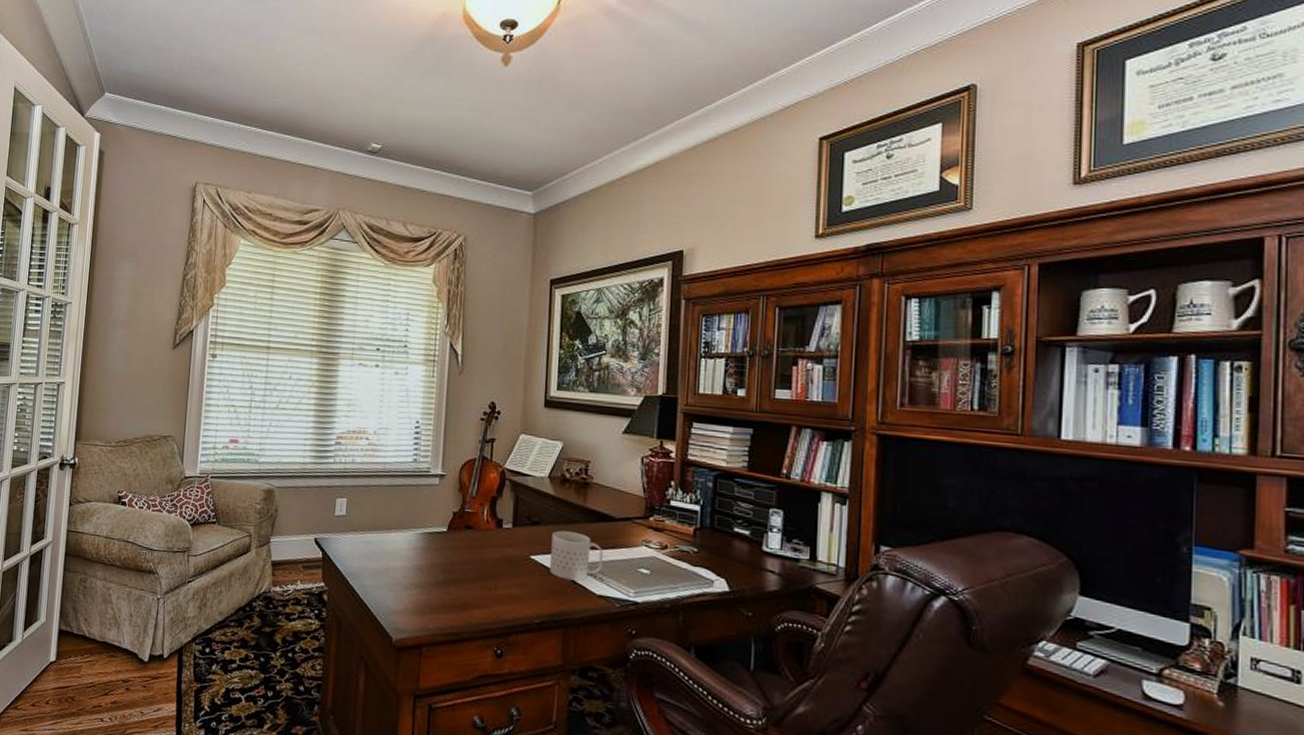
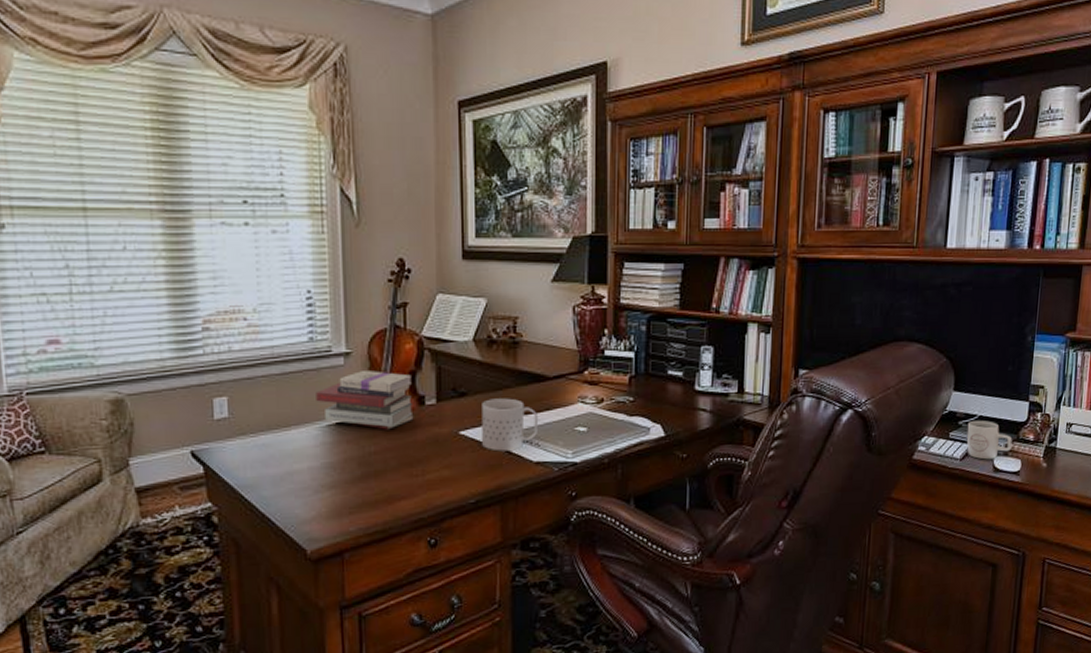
books: none [413,490,493,545] -> present [316,369,414,430]
mug: none [1101,633,1169,684] -> present [966,420,1013,460]

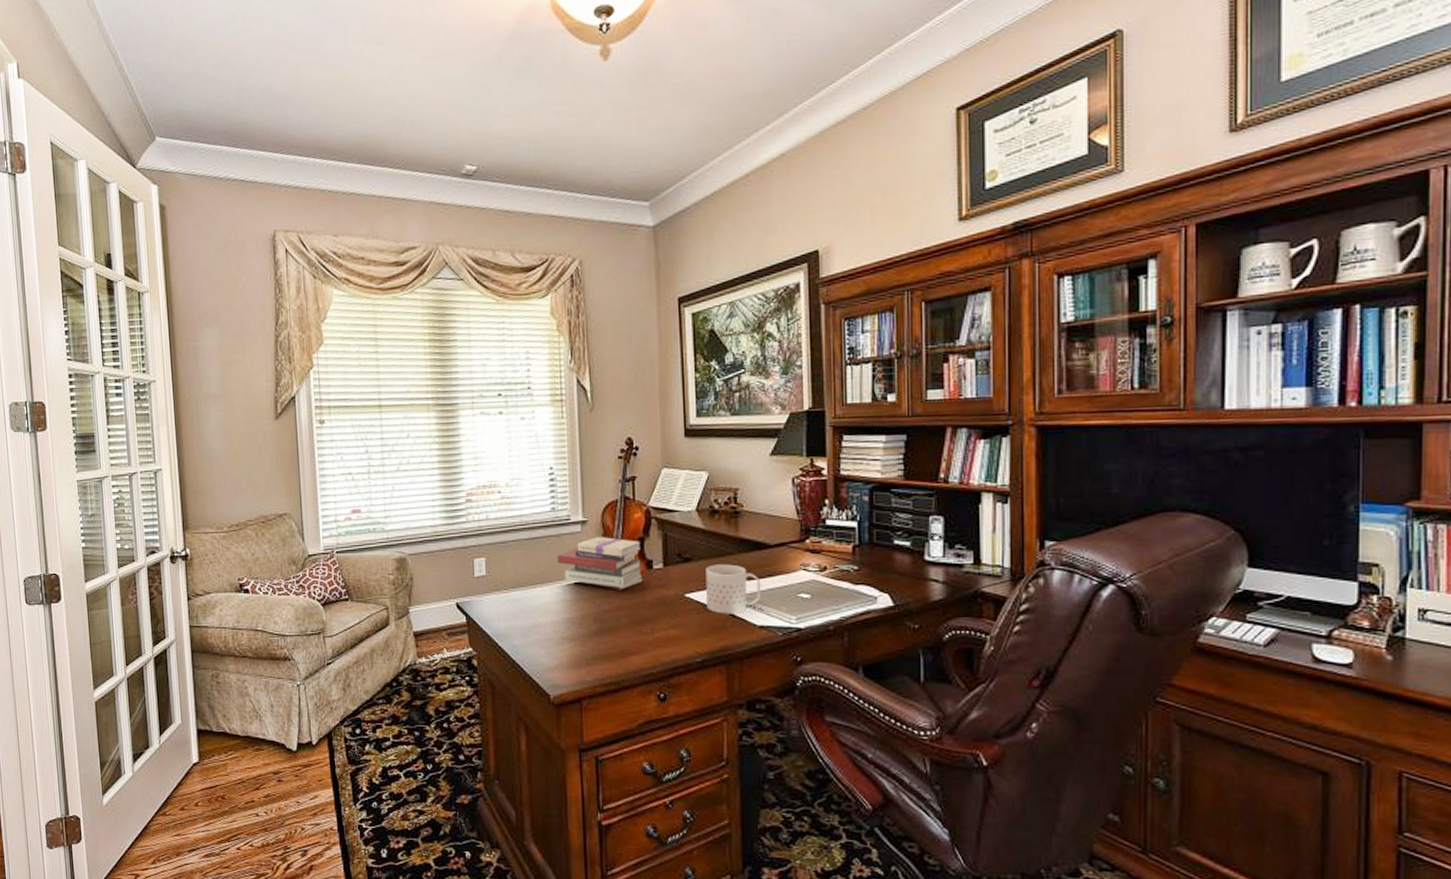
mug: present [966,420,1013,460] -> none [1271,602,1338,648]

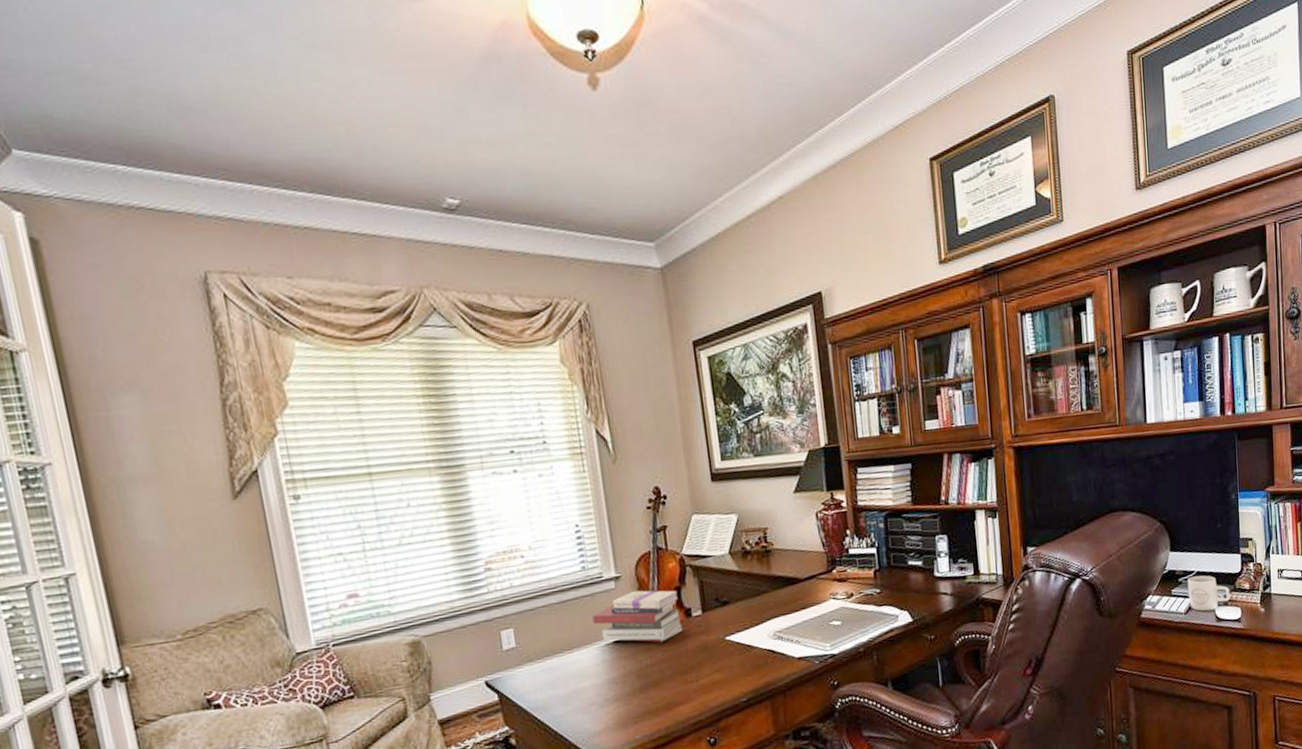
mug: present [705,564,762,614] -> none [743,602,798,652]
mug: none [1271,602,1338,648] -> present [1187,575,1230,612]

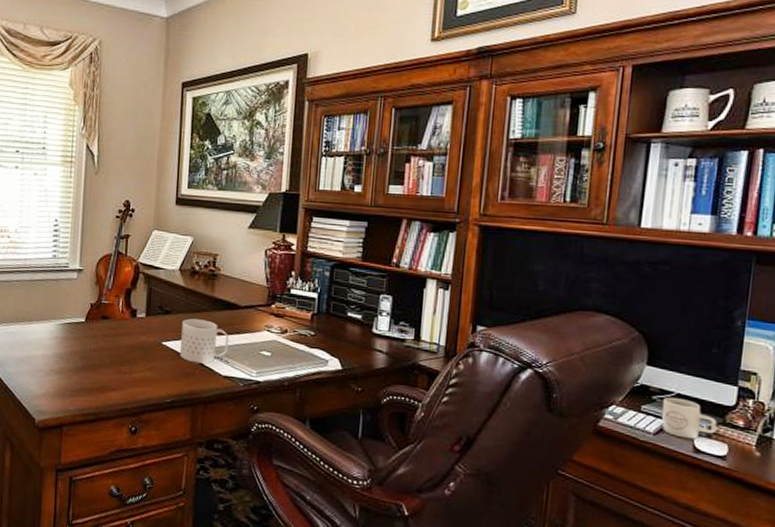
books: present [592,590,683,644] -> none [53,284,128,334]
mug: none [743,602,798,652] -> present [179,318,230,364]

